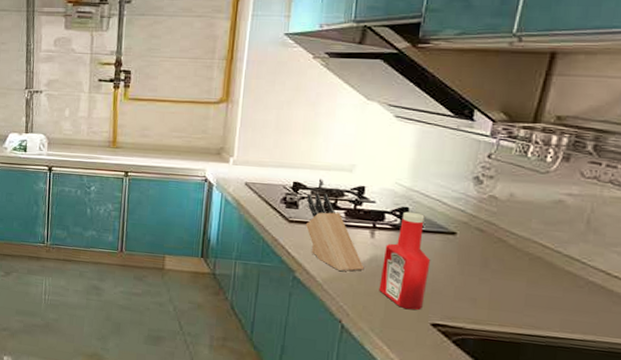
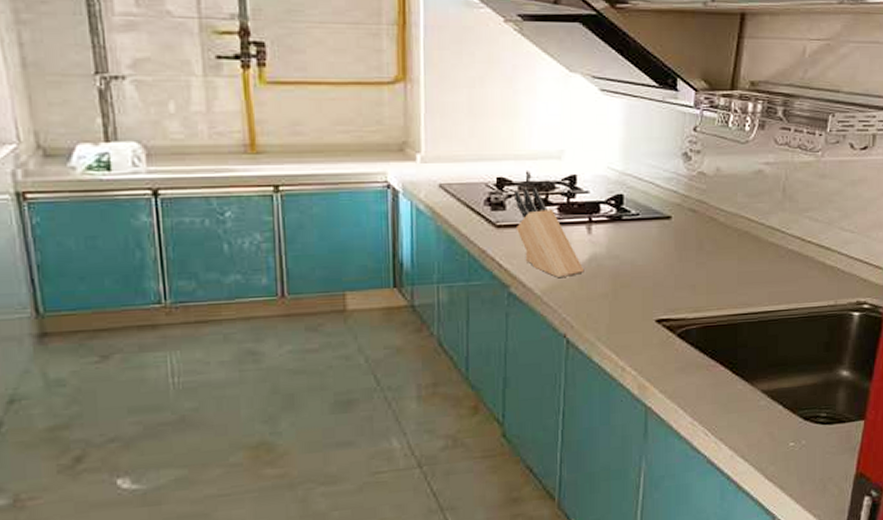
ketchup bottle: present [379,211,431,310] -> none [602,198,650,309]

